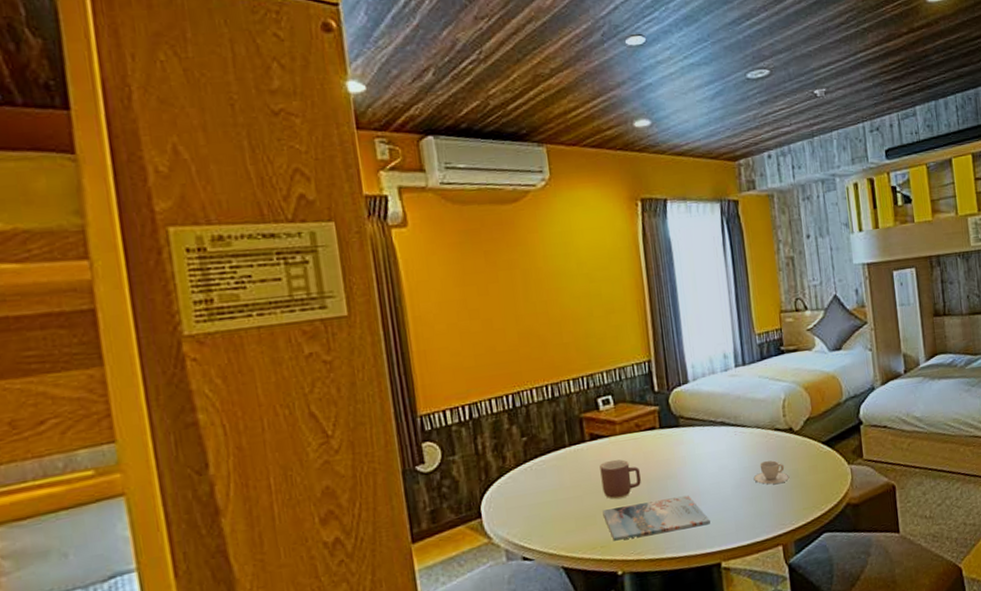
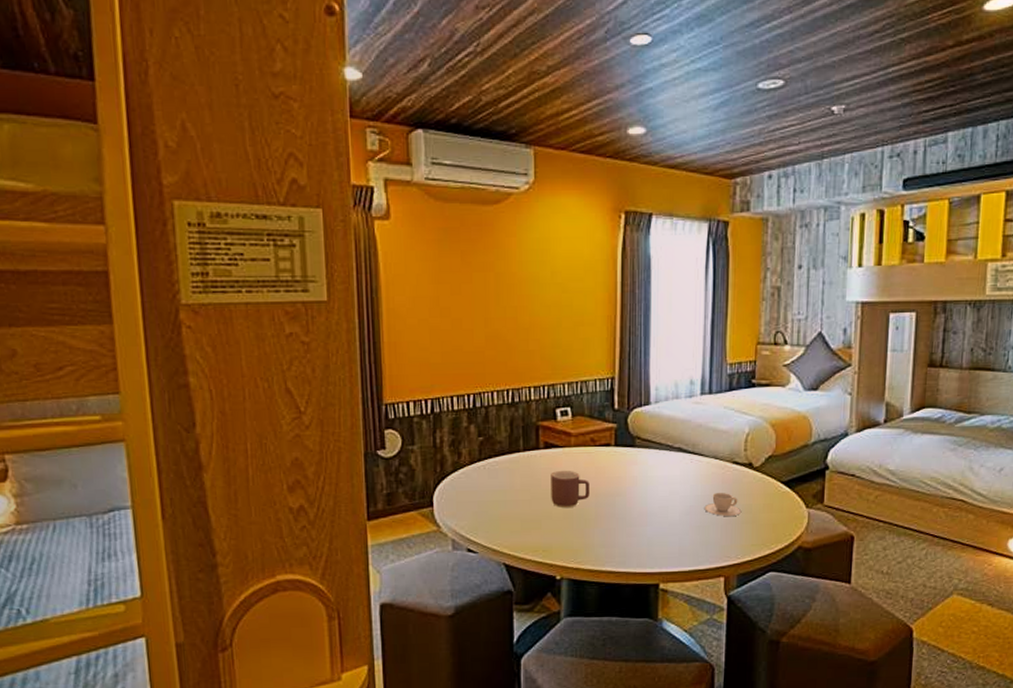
magazine: present [602,495,710,541] -> none [548,514,654,547]

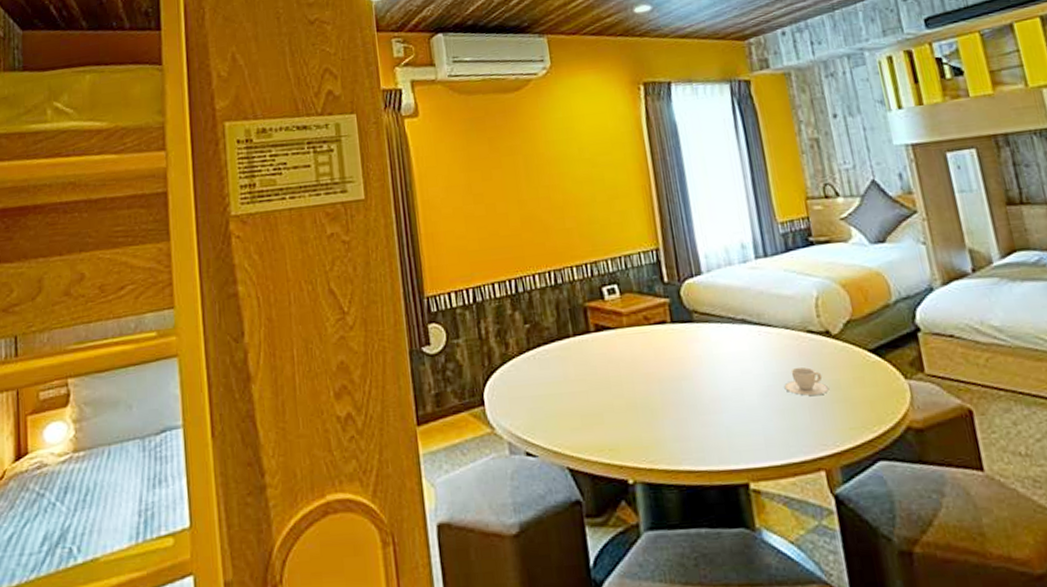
mug: present [551,471,589,509] -> none [606,354,652,399]

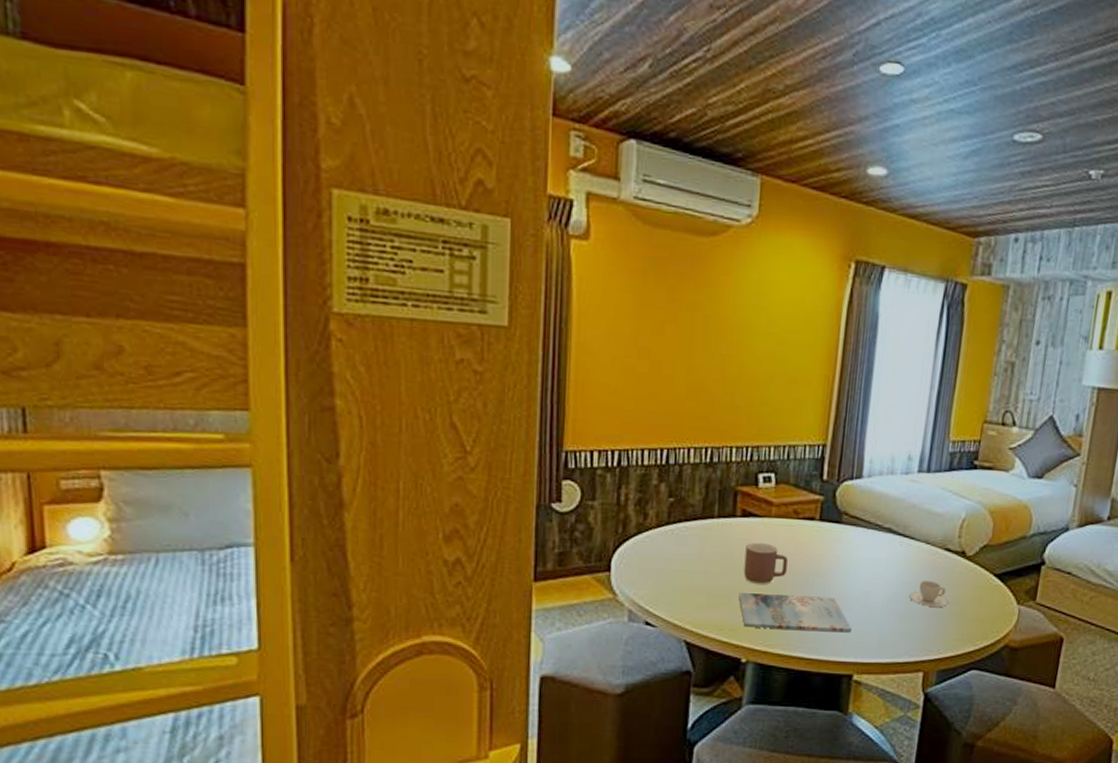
mug: none [606,354,652,399] -> present [743,543,788,585]
magazine: none [610,400,734,445] -> present [738,593,852,633]

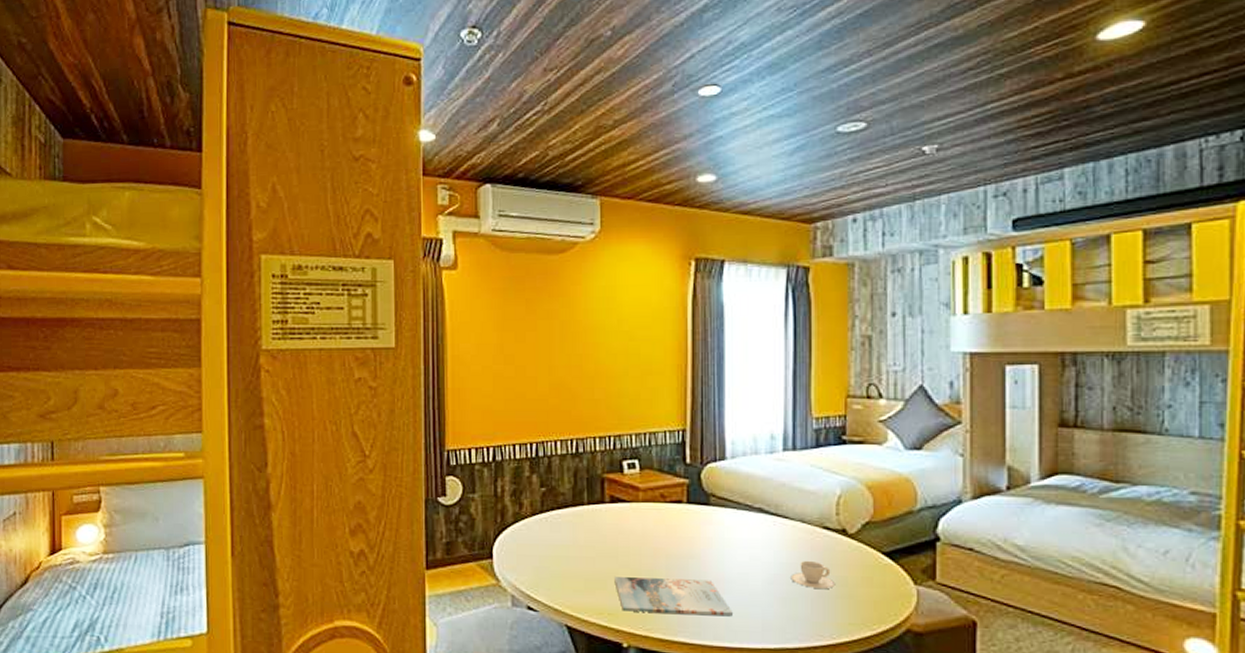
mug: present [743,543,788,585] -> none [617,528,659,569]

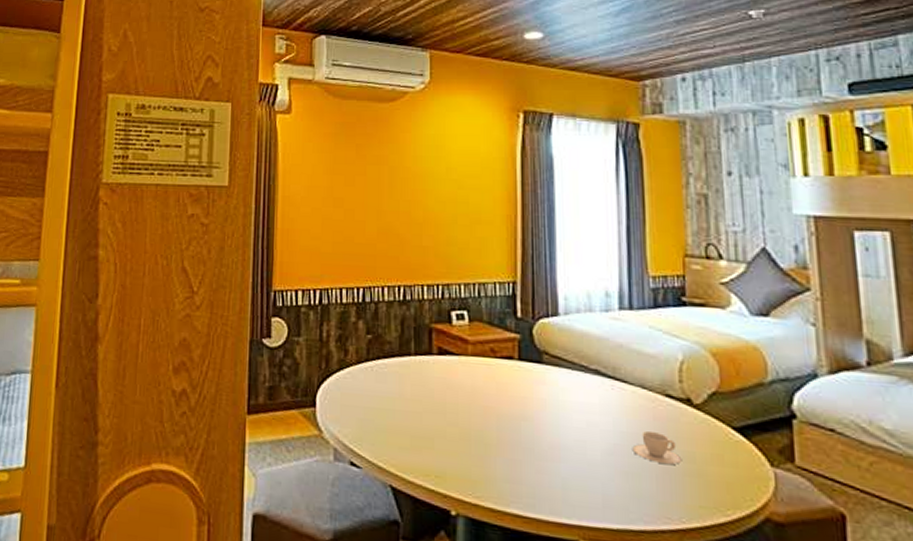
magazine: present [614,577,733,617] -> none [442,435,570,489]

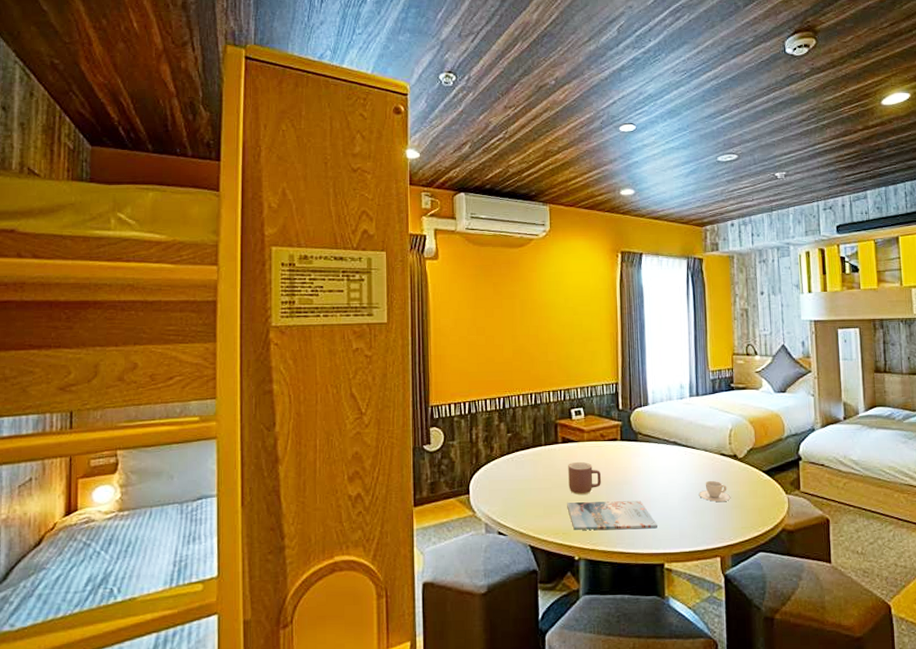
magazine: none [442,435,570,489] -> present [567,500,658,530]
mug: none [445,382,490,428] -> present [568,462,601,496]

